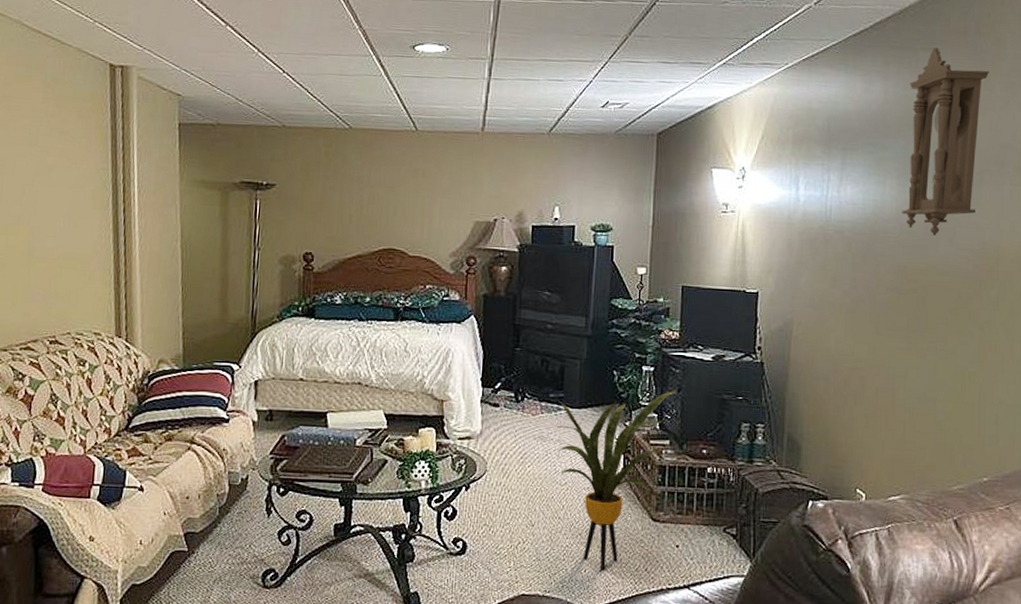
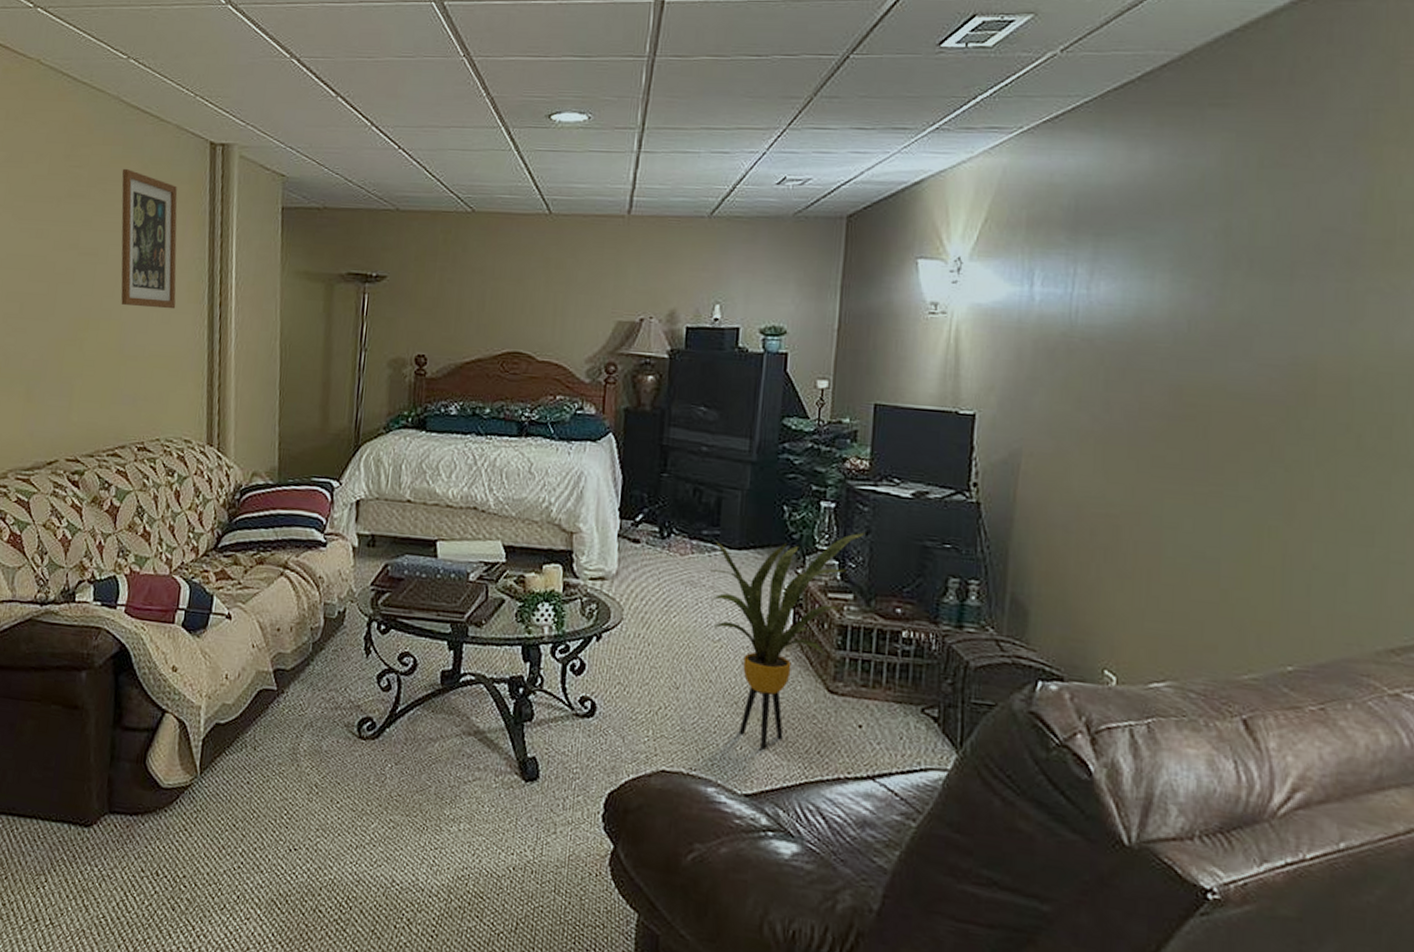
wall art: none [25,86,82,215] -> present [121,168,178,309]
pendulum clock: present [902,48,990,236] -> none [1176,103,1309,346]

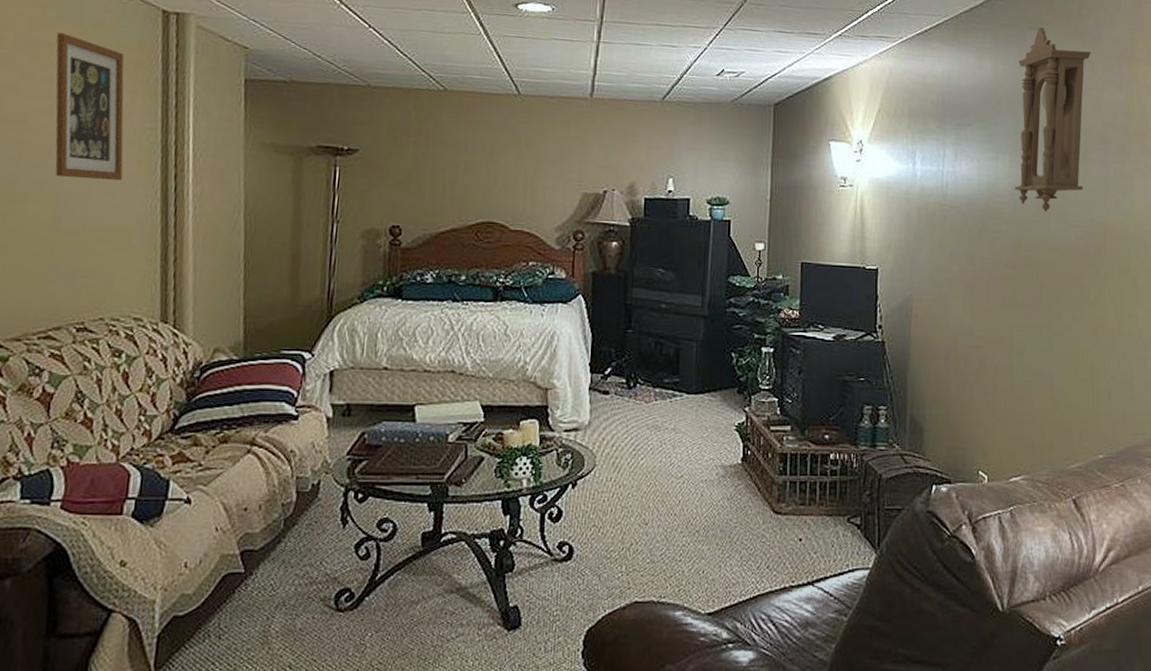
house plant: present [707,532,866,750] -> none [669,372,799,571]
pendulum clock: none [1176,103,1309,346] -> present [1014,27,1092,212]

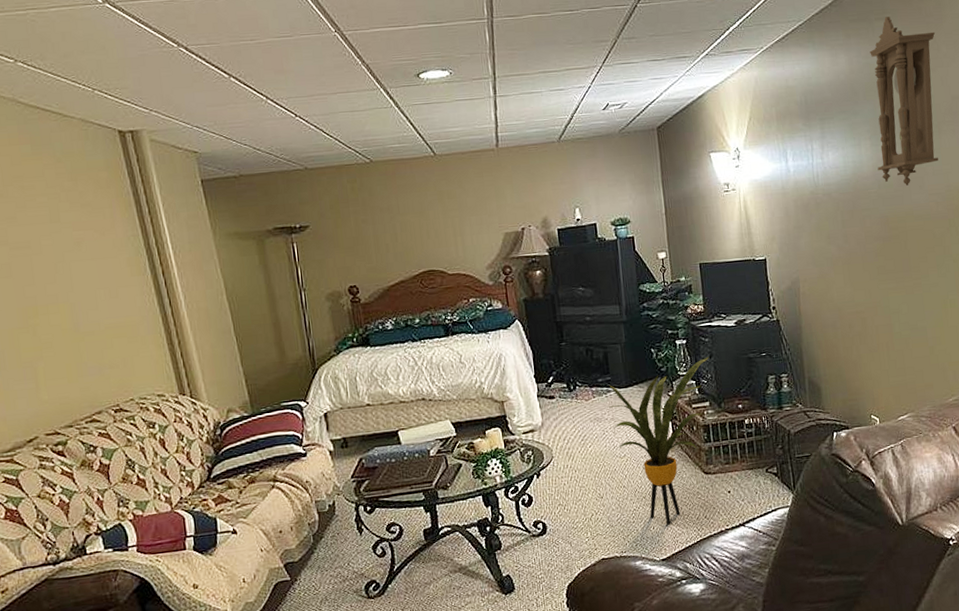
wall art: present [55,32,124,181] -> none [35,164,121,288]
house plant: none [669,372,799,571] -> present [607,356,710,525]

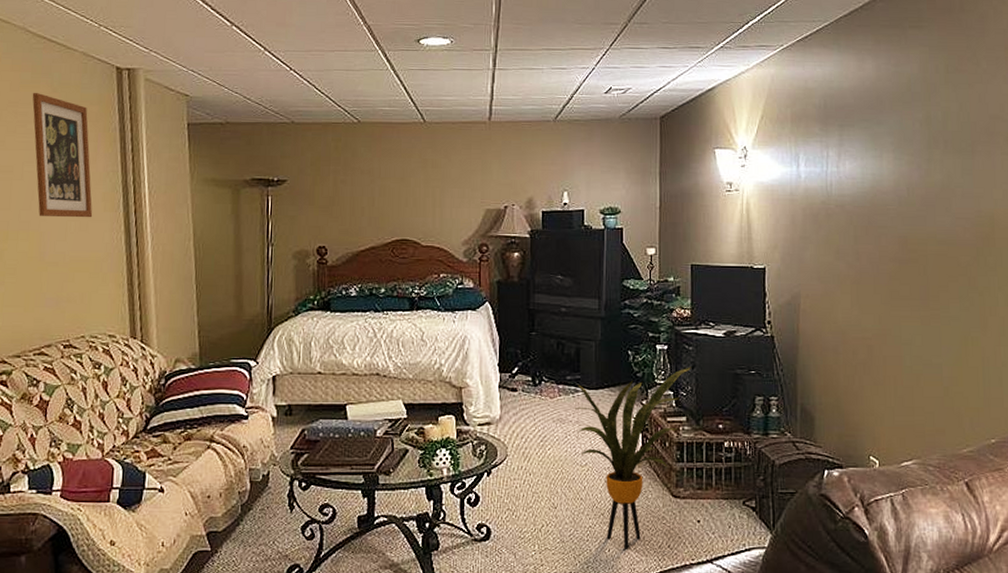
wall art: none [35,164,121,288] -> present [32,92,93,218]
pendulum clock: present [870,17,939,186] -> none [899,25,976,206]

